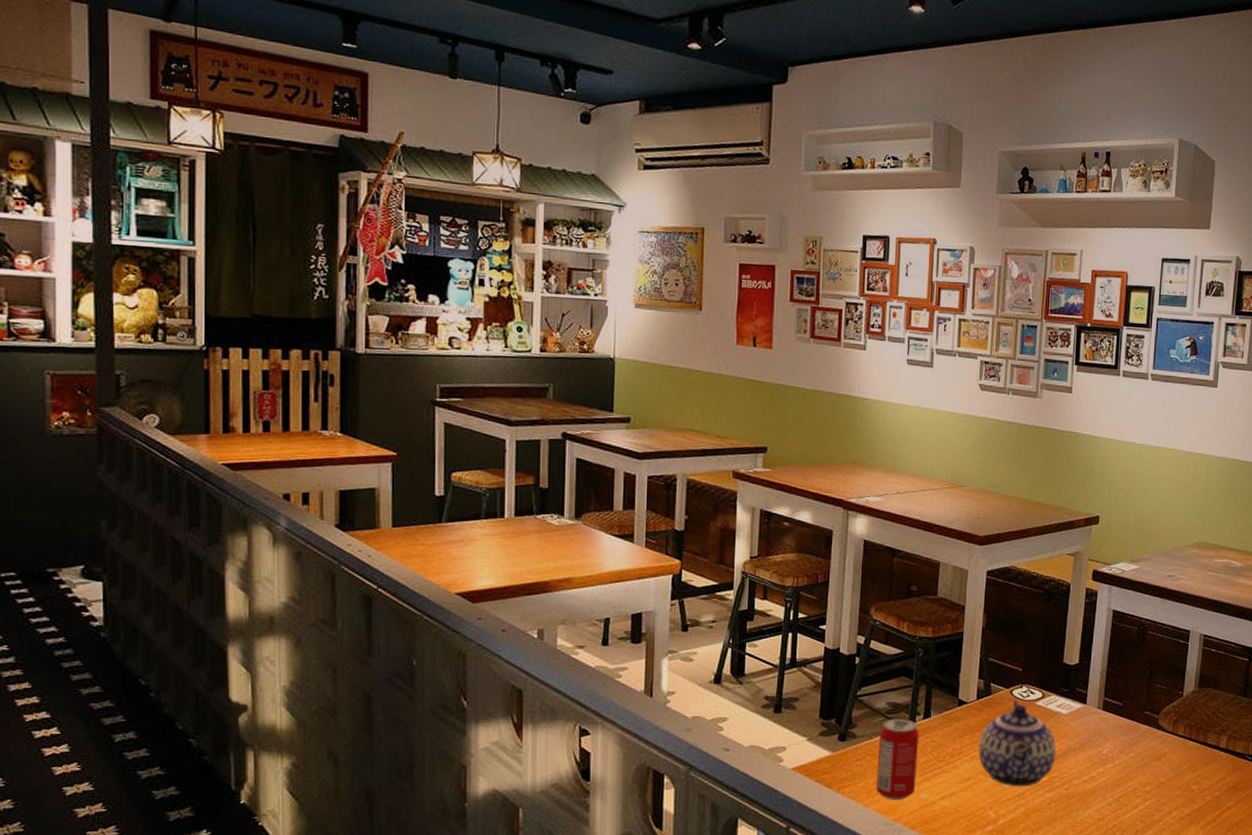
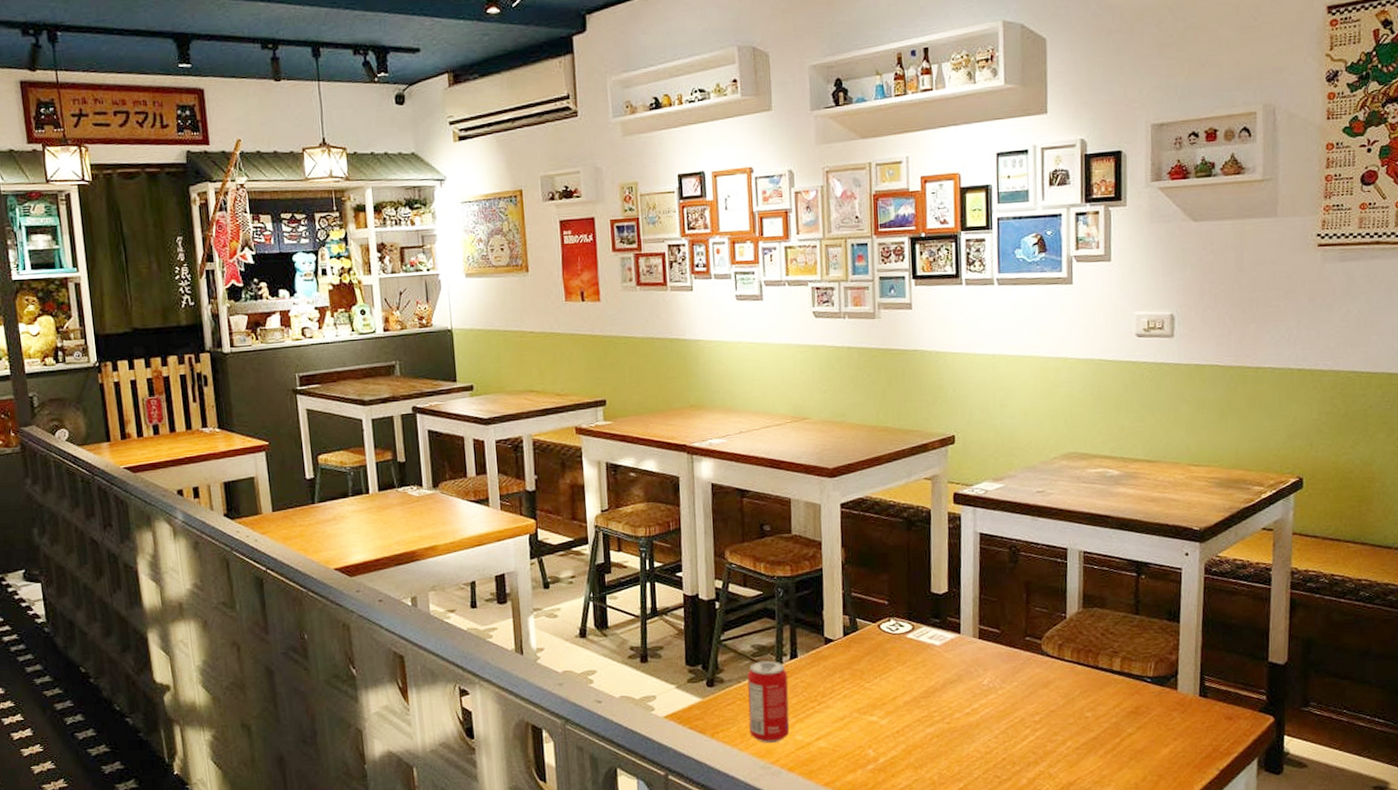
teapot: present [978,700,1056,787] -> none [850,634,933,724]

